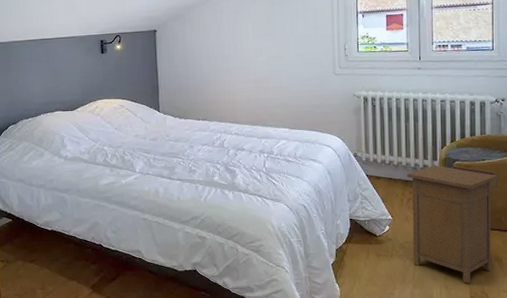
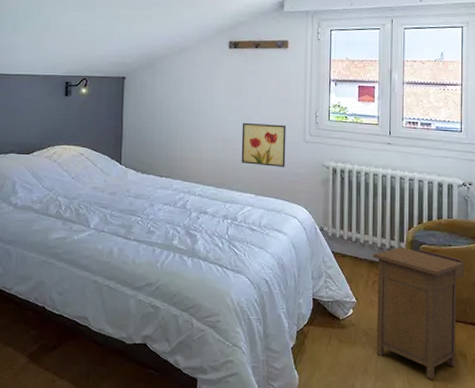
wall art: none [272,60,317,101] -> present [241,123,286,167]

